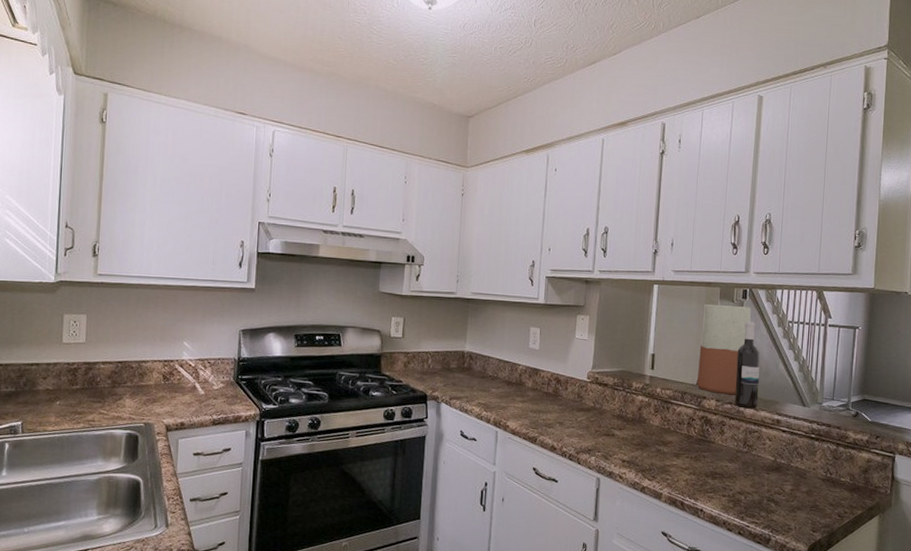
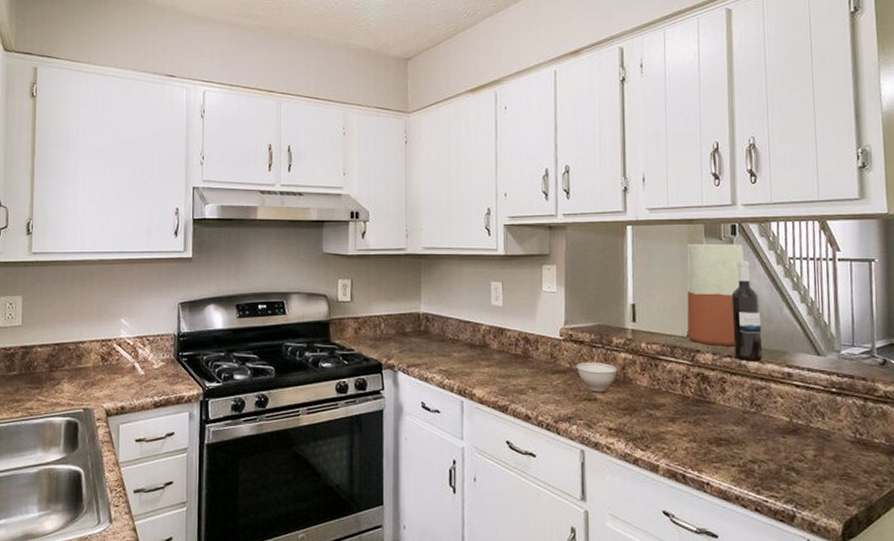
bowl: none [599,402,635,429] -> present [576,362,618,393]

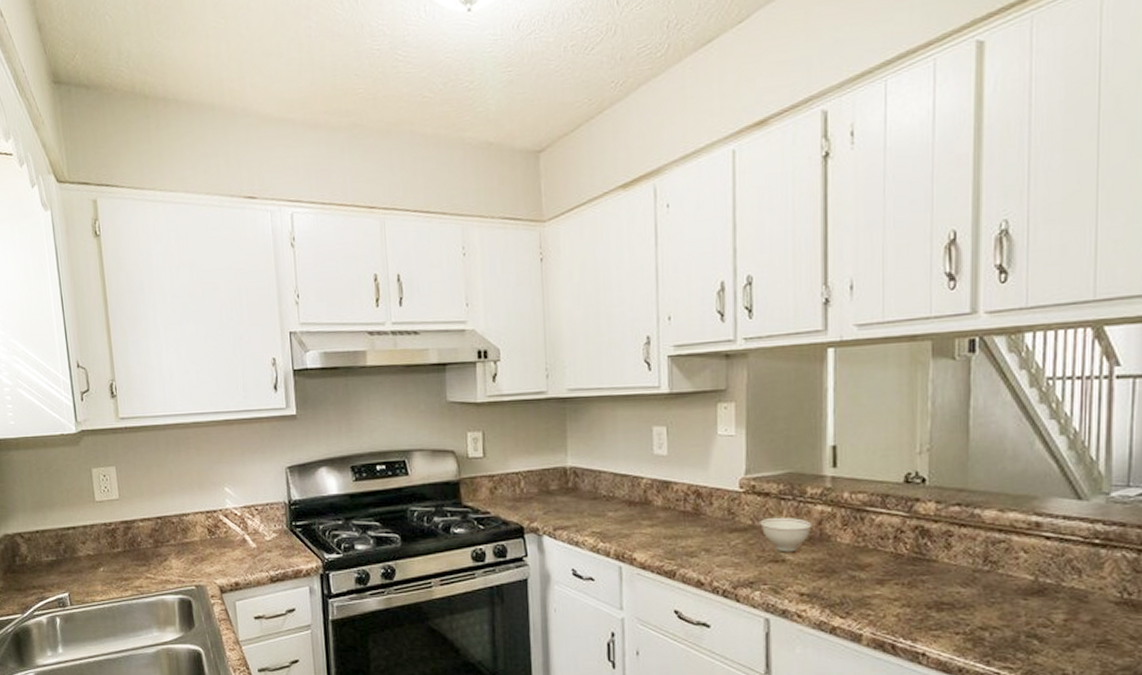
vase: present [686,244,745,347] -> none [903,363,986,493]
wine bottle: present [731,260,763,362] -> none [965,384,1004,510]

